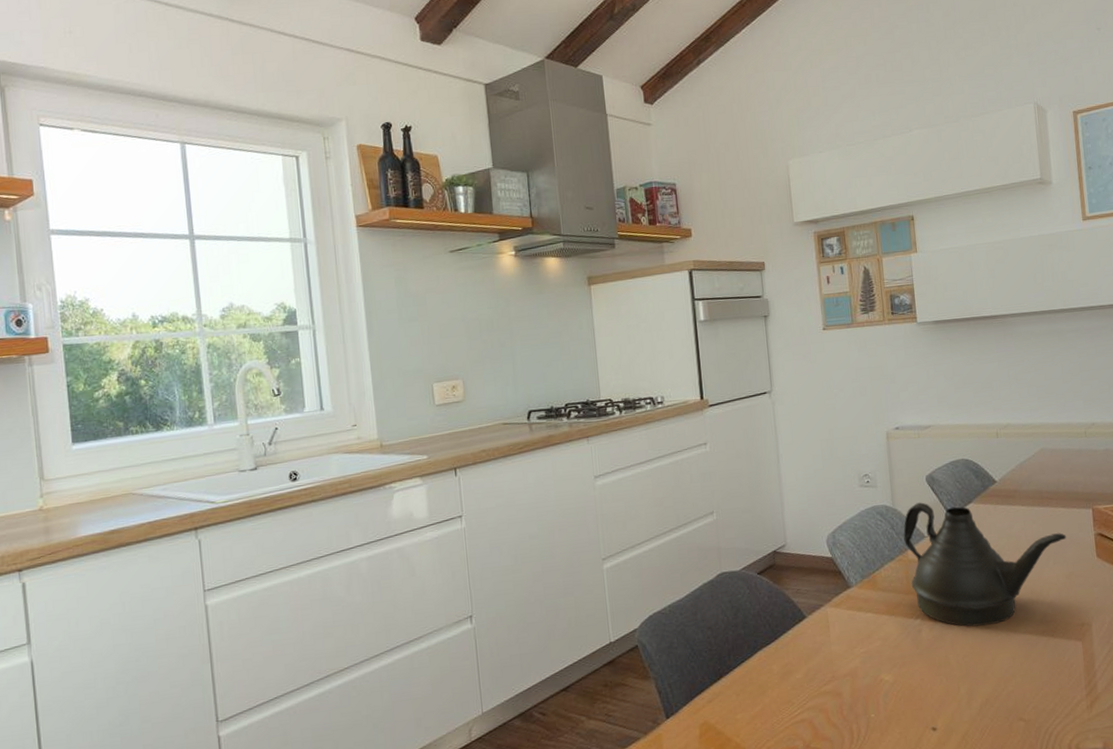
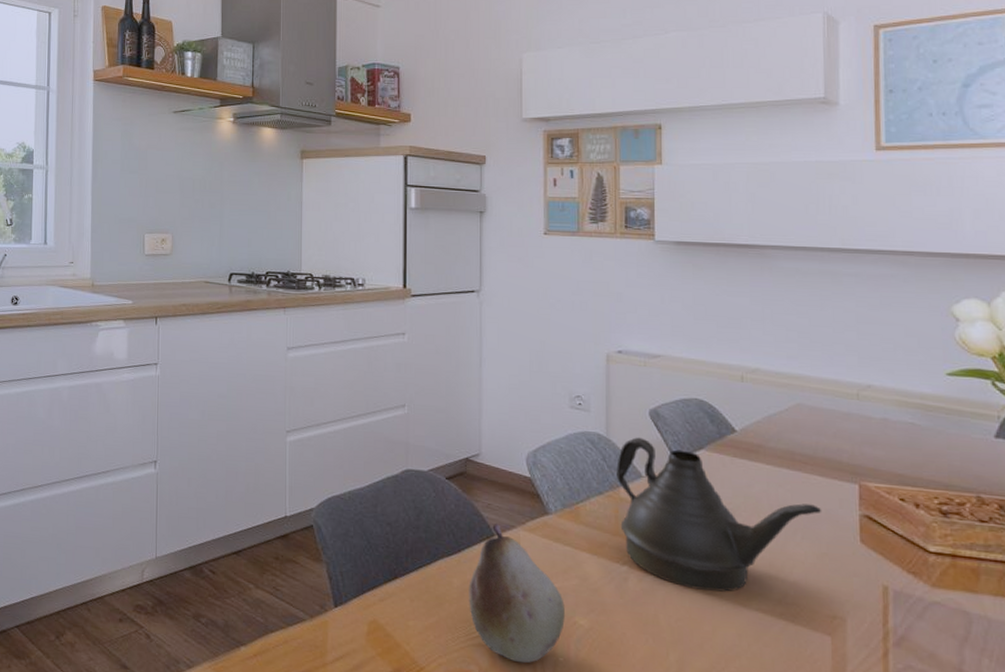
fruit: none [787,605,873,729] -> present [468,523,565,663]

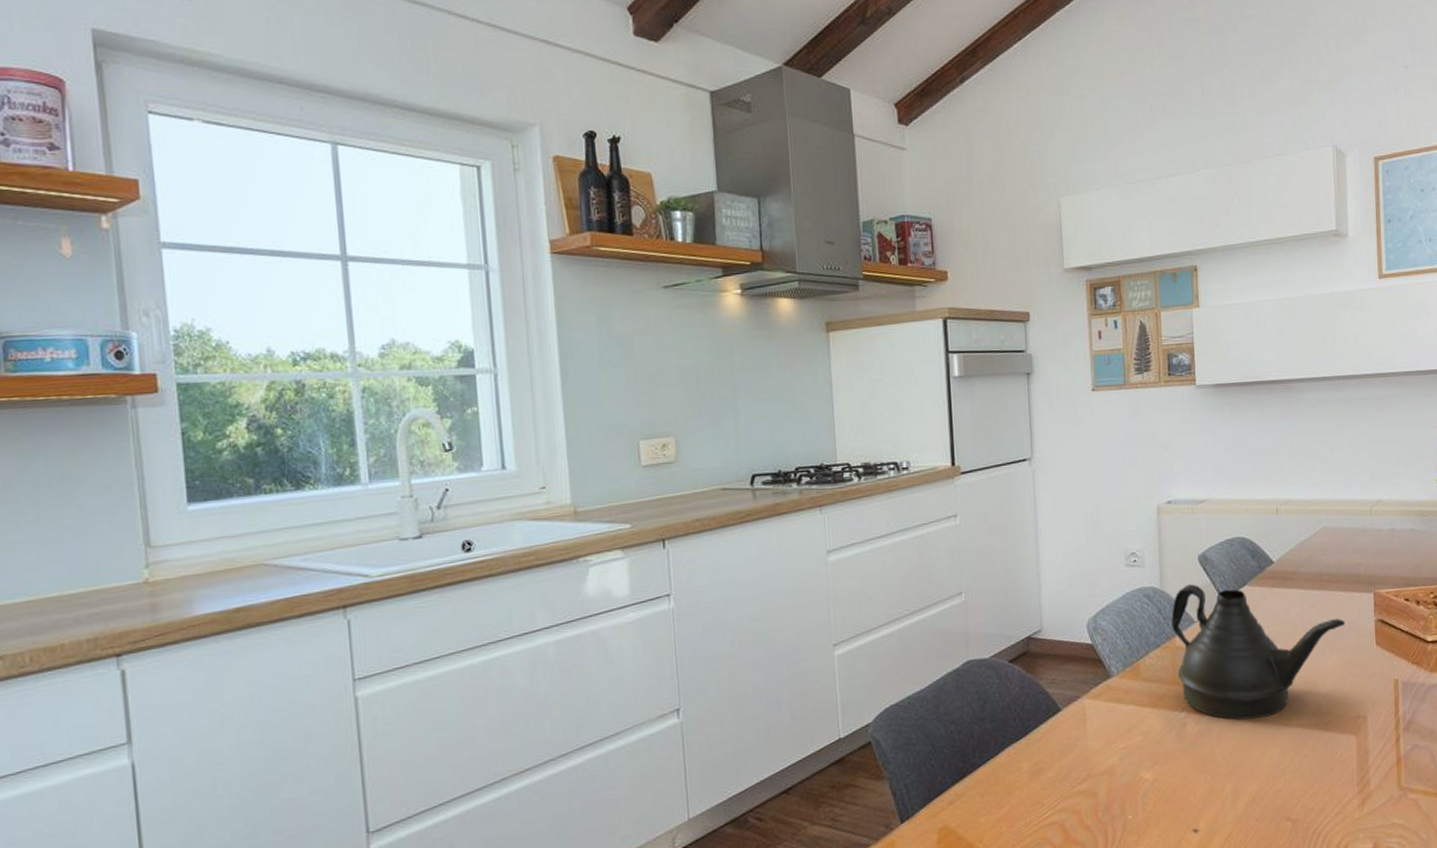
fruit: present [468,523,565,663] -> none [1038,696,1132,832]

